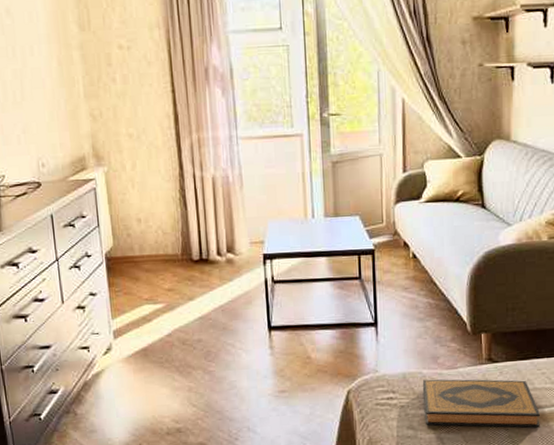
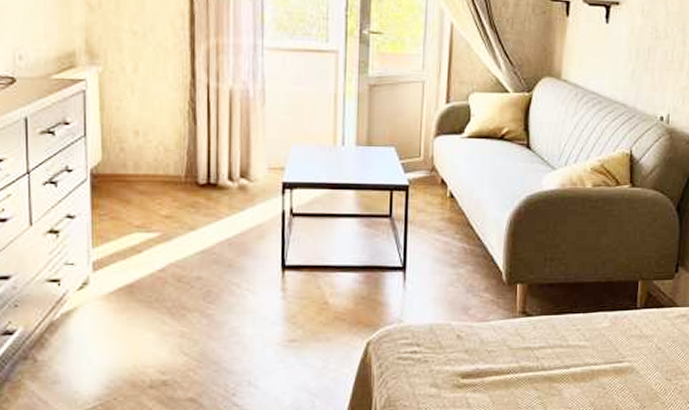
hardback book: present [422,379,540,428] -> none [450,332,572,389]

